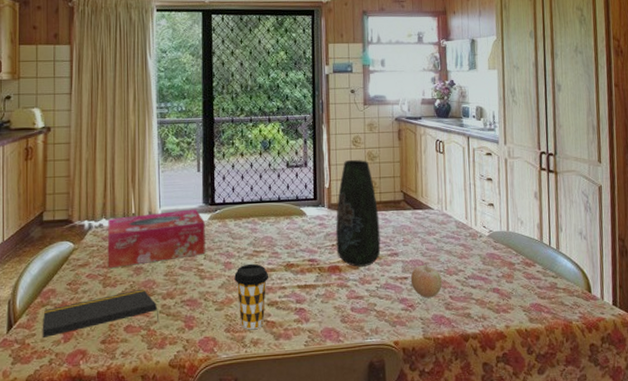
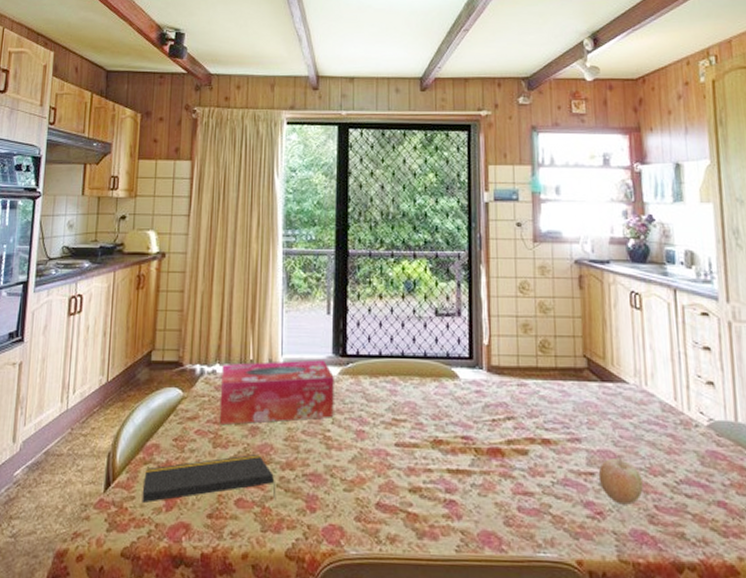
coffee cup: present [234,263,269,330] -> none [368,434,412,522]
vase: present [335,159,381,267] -> none [497,310,557,453]

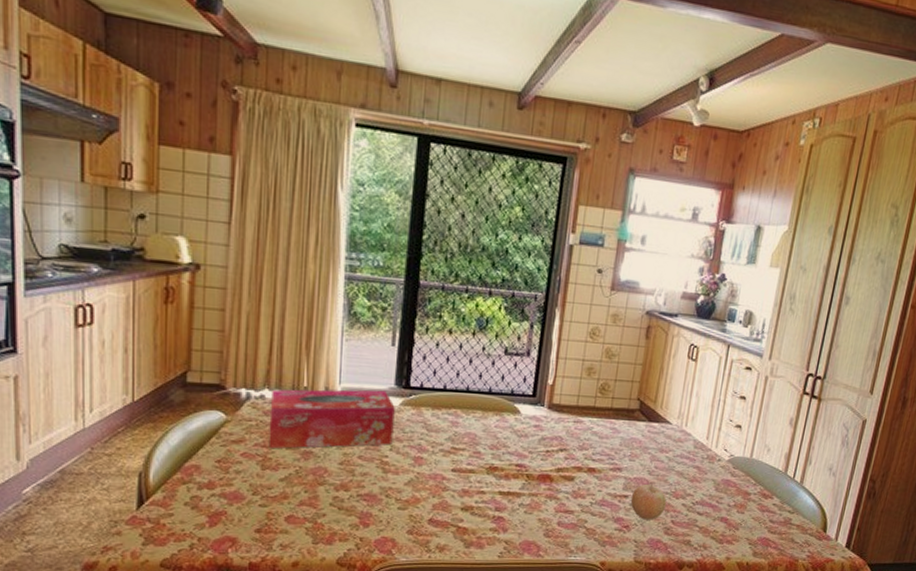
notepad: present [142,453,276,504] -> none [181,476,329,520]

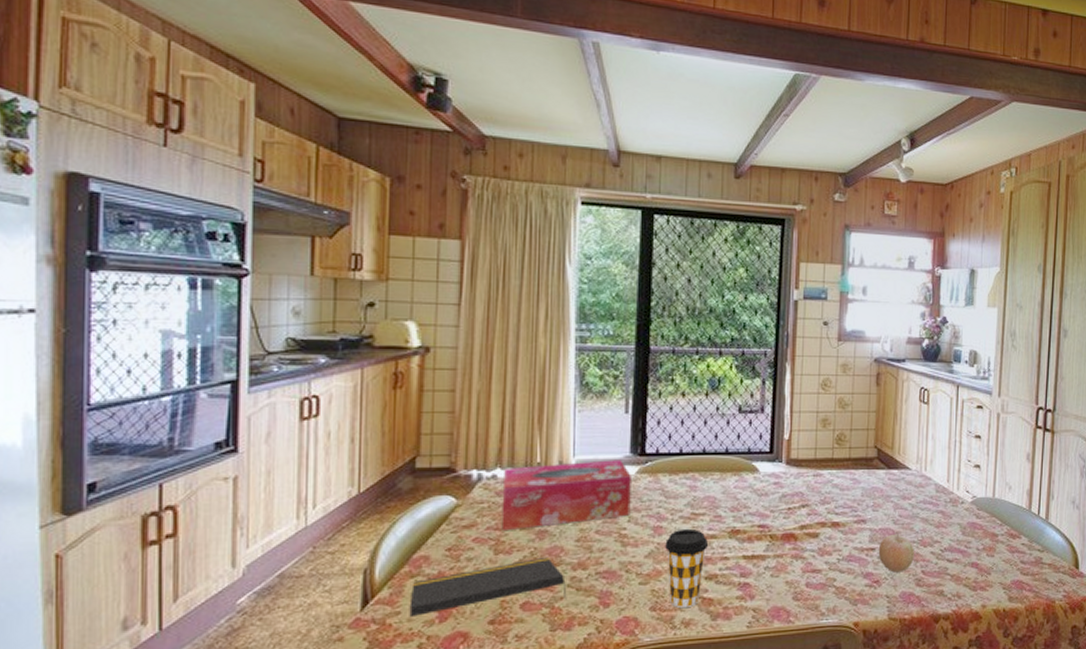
notepad: none [181,476,329,520] -> present [409,556,567,618]
coffee cup: none [424,461,467,535] -> present [665,528,709,609]

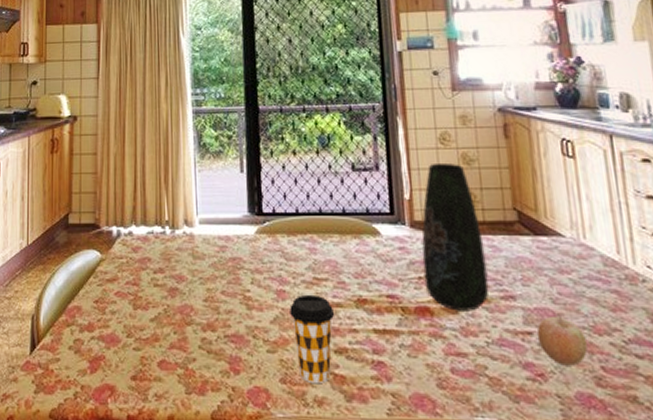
notepad: present [409,556,567,618] -> none [67,315,199,366]
tissue box: present [501,459,631,532] -> none [137,219,253,287]
vase: none [793,406,847,535] -> present [422,162,490,311]

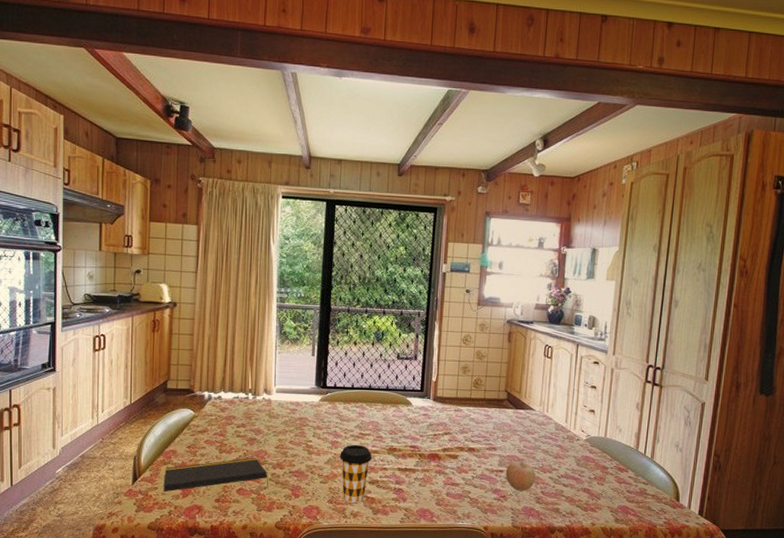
notepad: none [67,315,199,366] -> present [163,457,269,492]
vase: present [422,162,490,311] -> none [437,356,482,457]

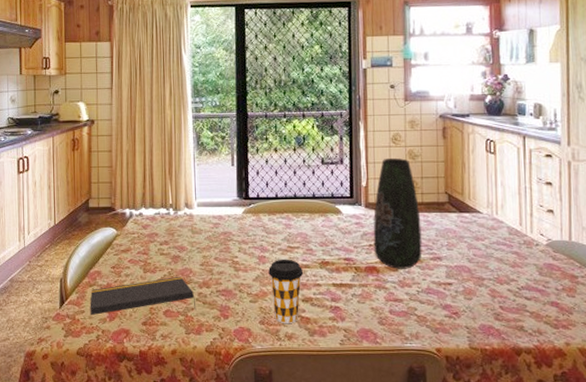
vase: none [437,356,482,457] -> present [373,157,422,269]
fruit: present [505,458,536,491] -> none [455,268,491,306]

